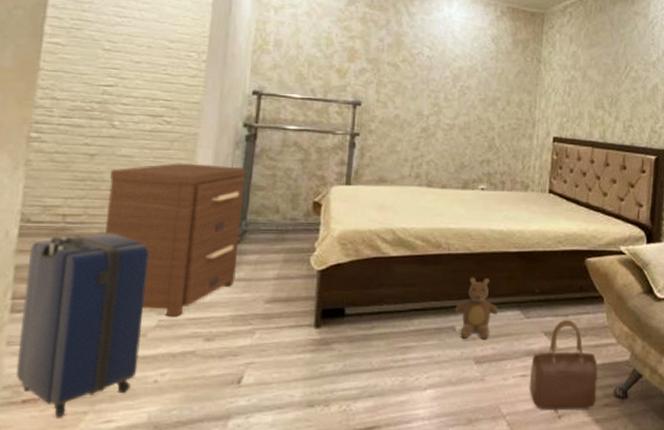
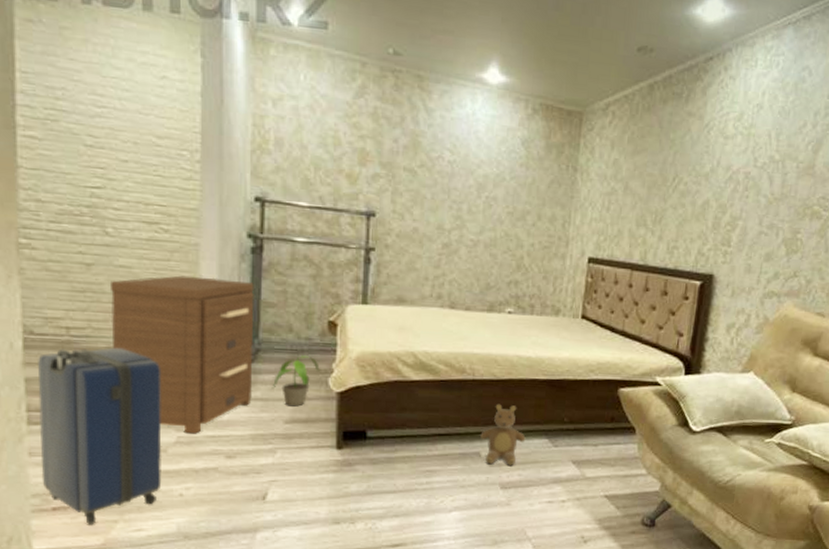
potted plant: none [255,235,303,286] -> present [272,355,320,407]
handbag: present [529,320,599,410] -> none [555,450,627,535]

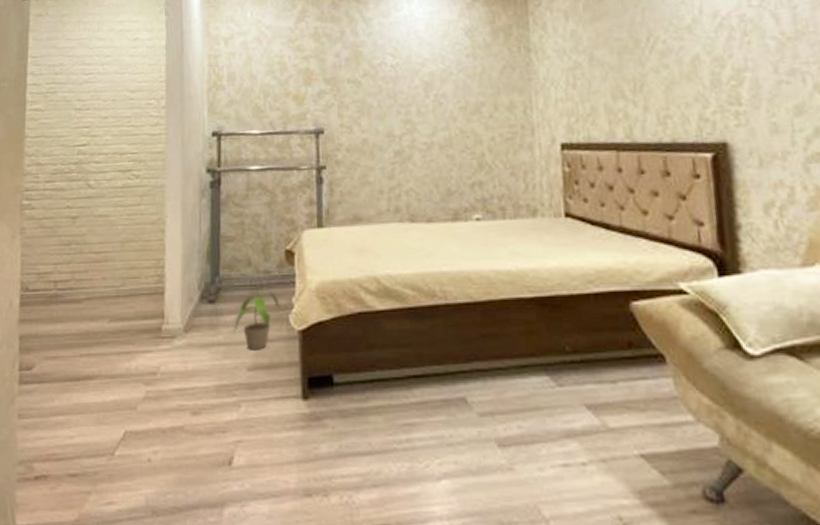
suitcase: present [38,347,162,525] -> none [27,297,132,497]
nightstand: present [109,275,254,434] -> none [90,216,216,388]
teddy bear: present [480,403,526,467] -> none [463,332,520,416]

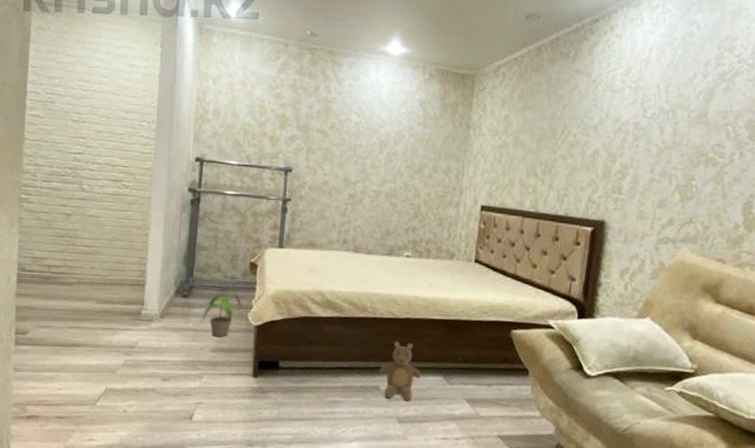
teddy bear: none [463,332,520,416] -> present [379,341,422,402]

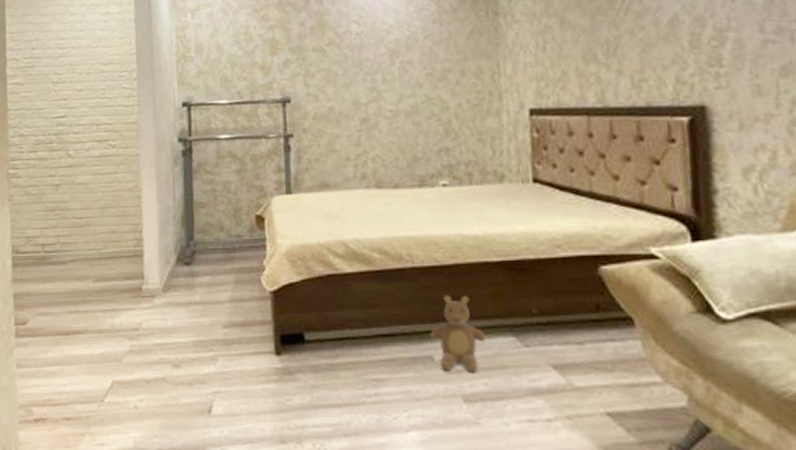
potted plant: present [201,292,241,338] -> none [209,254,252,309]

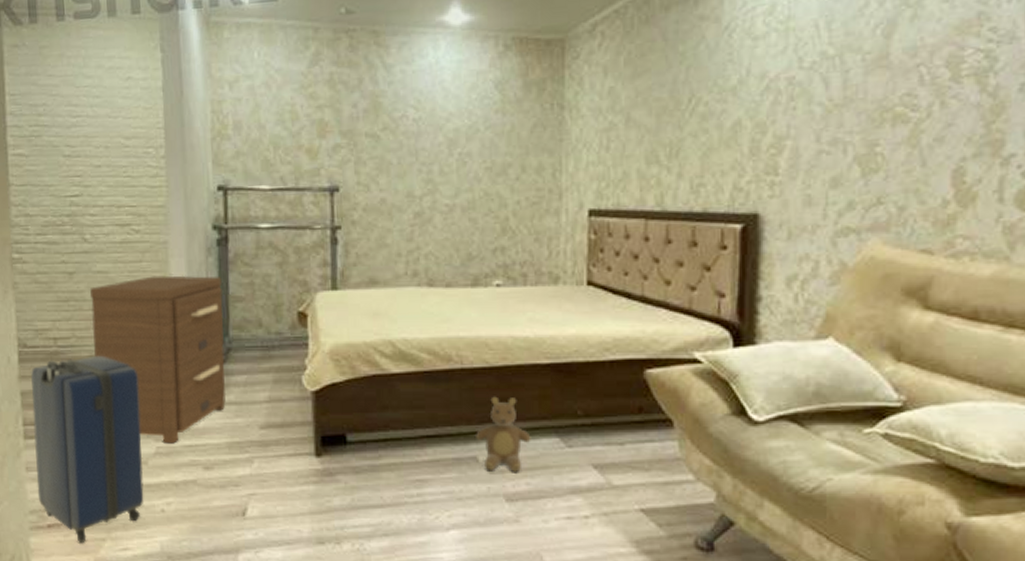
suitcase: none [22,259,119,438] -> present [31,355,144,544]
nightstand: none [72,184,192,342] -> present [89,275,227,444]

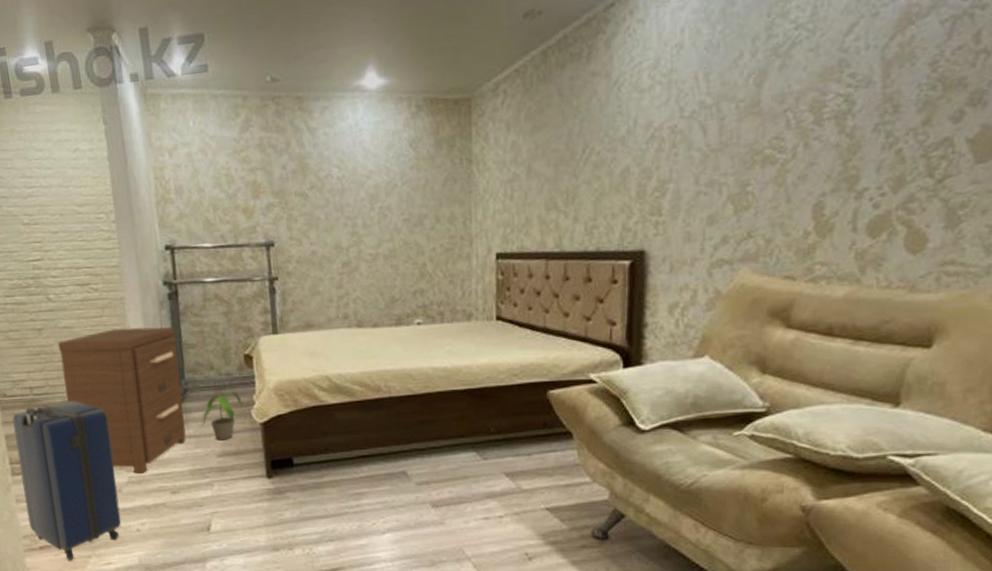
potted plant: none [245,352,292,410] -> present [202,390,242,441]
teddy bear: present [476,396,531,473] -> none [404,419,452,484]

